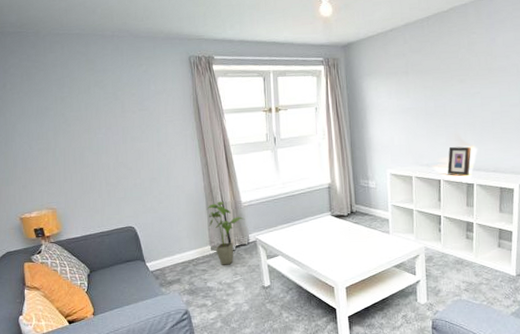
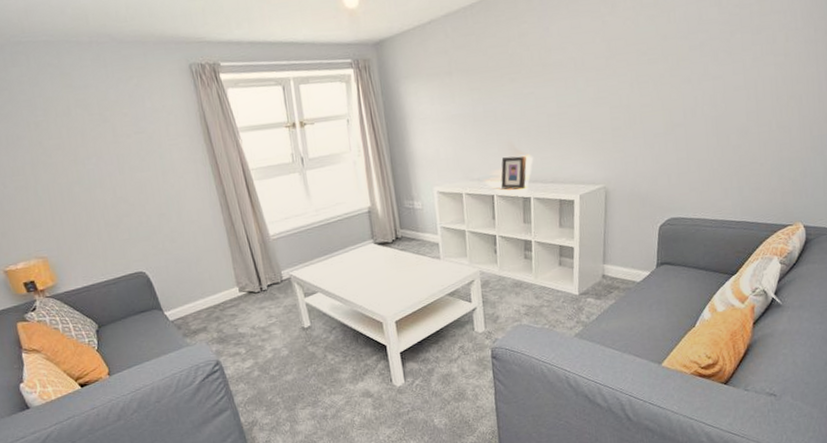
house plant: present [207,202,245,265] -> none [229,236,275,308]

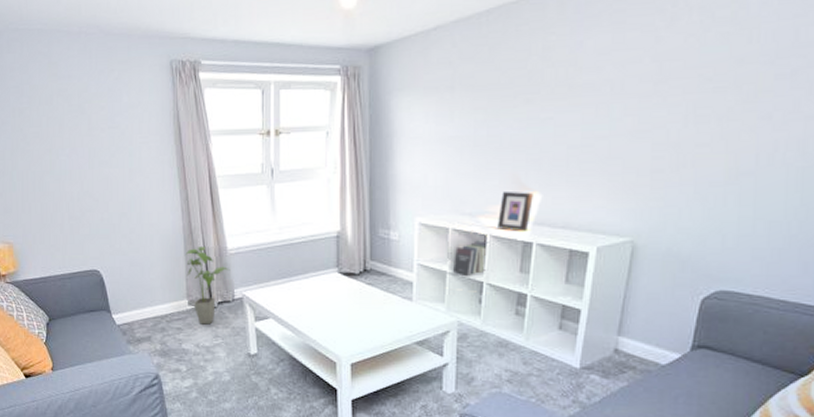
house plant: none [229,236,275,308] -> present [185,247,230,325]
books: none [469,201,498,232] -> present [452,240,489,275]

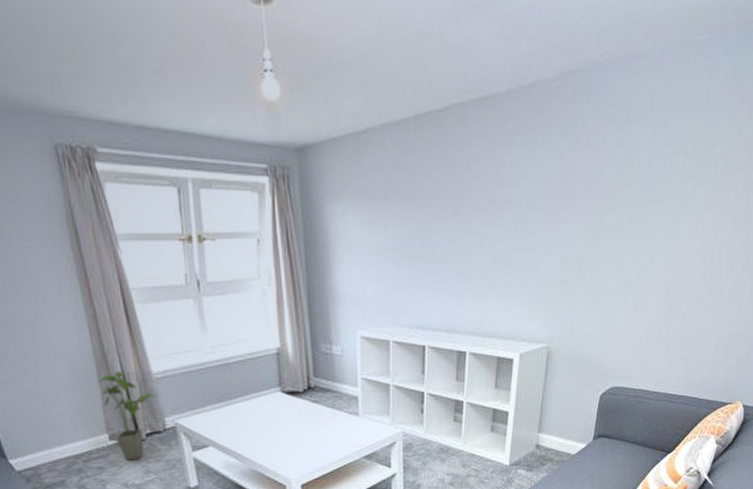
books: present [452,240,489,275] -> none [395,352,428,387]
picture frame: present [498,192,533,231] -> none [434,303,465,341]

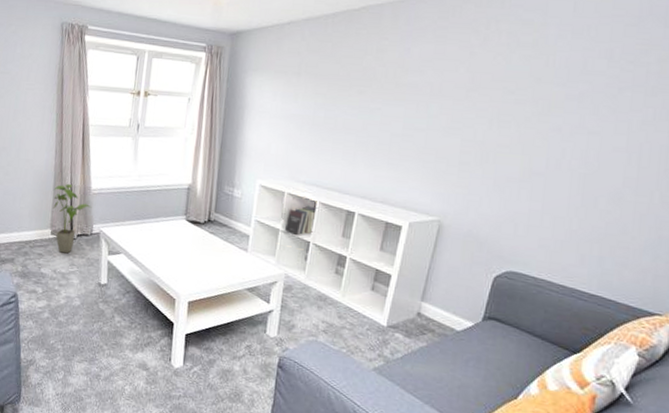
books: none [395,352,428,387] -> present [284,205,318,235]

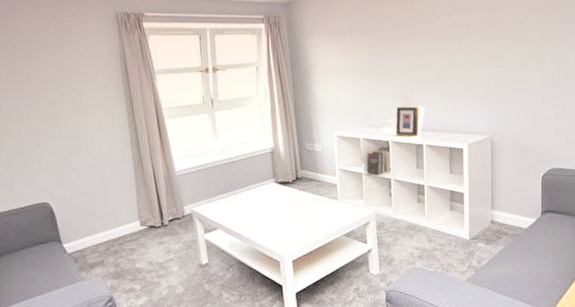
house plant: present [52,184,92,254] -> none [135,171,179,243]
picture frame: none [326,166,359,202] -> present [395,106,419,137]

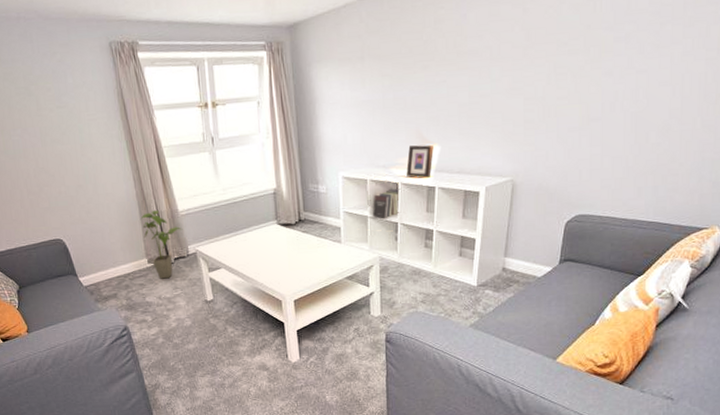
house plant: none [135,171,179,243] -> present [140,210,183,279]

